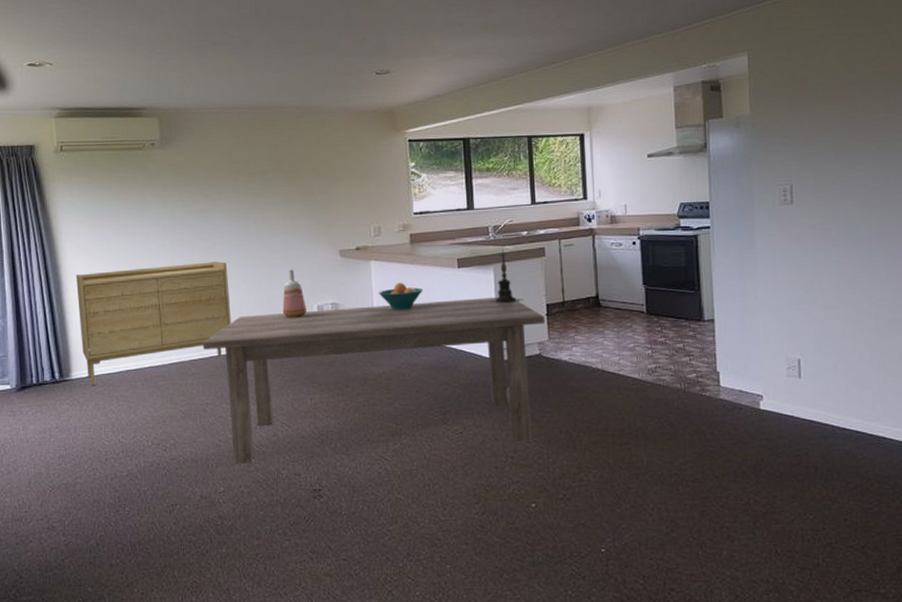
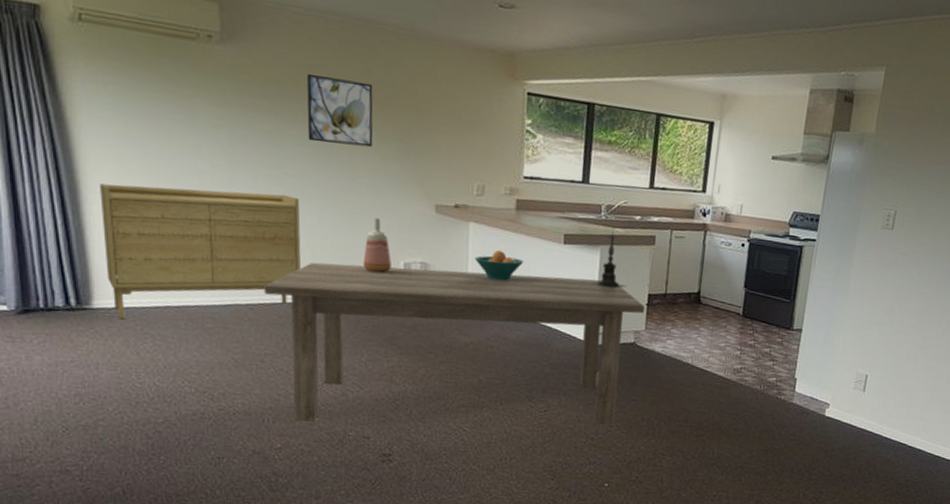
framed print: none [226,157,283,213] -> present [306,73,373,148]

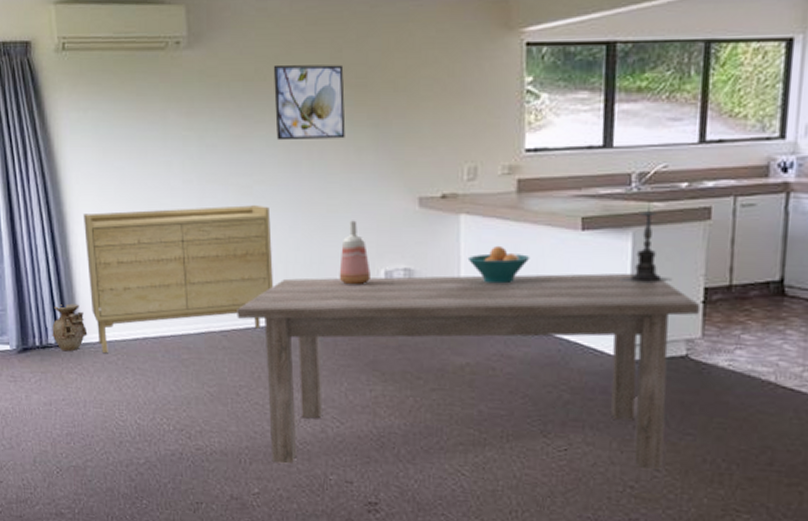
vase: none [60,269,102,316] -> present [52,303,88,352]

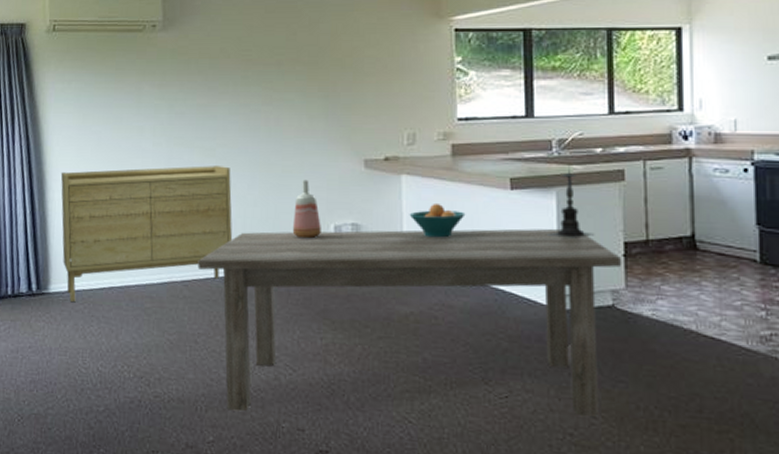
vase: present [52,303,88,352] -> none [24,254,58,301]
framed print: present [273,64,346,141] -> none [236,45,299,109]

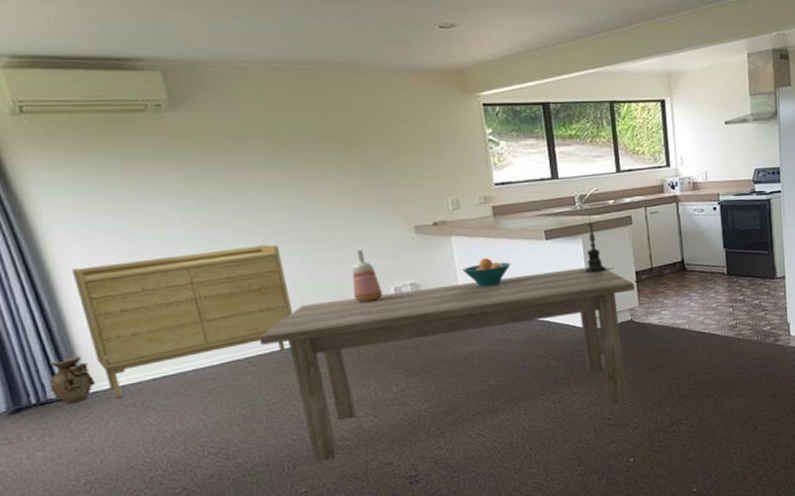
vase: none [24,254,58,301] -> present [49,356,96,404]

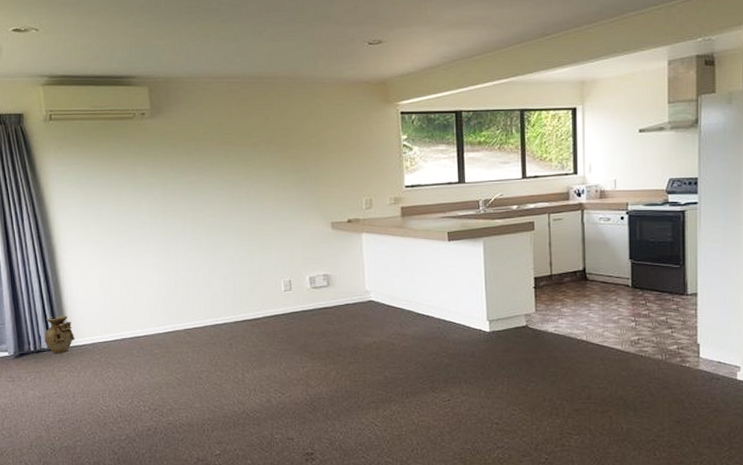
sideboard: present [71,244,294,397] -> none [69,233,225,353]
dining table: present [259,267,636,463] -> none [197,269,533,429]
vase: present [352,249,383,303] -> none [275,241,299,289]
fruit bowl: present [462,257,511,287] -> none [369,254,414,282]
candle holder: present [577,216,614,274] -> none [476,220,513,277]

